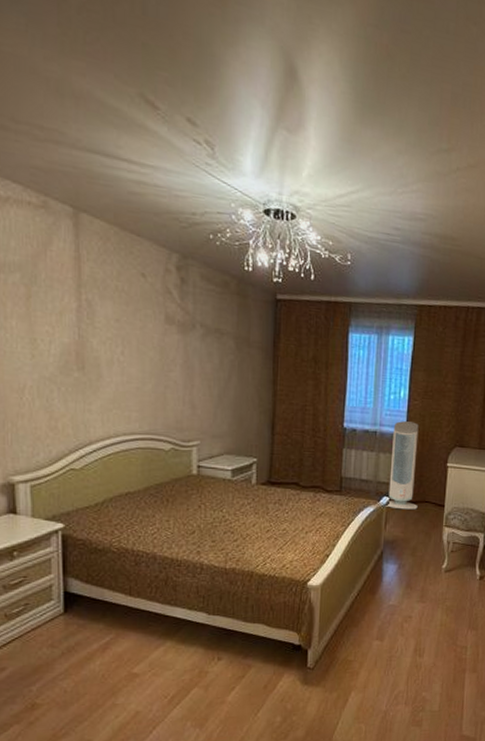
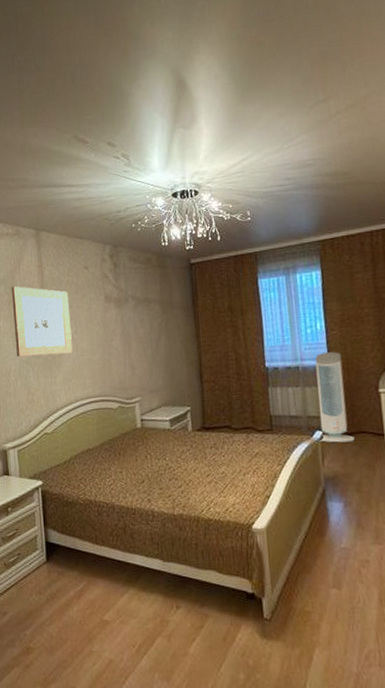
wall art: none [31,276,117,378] -> present [11,286,73,357]

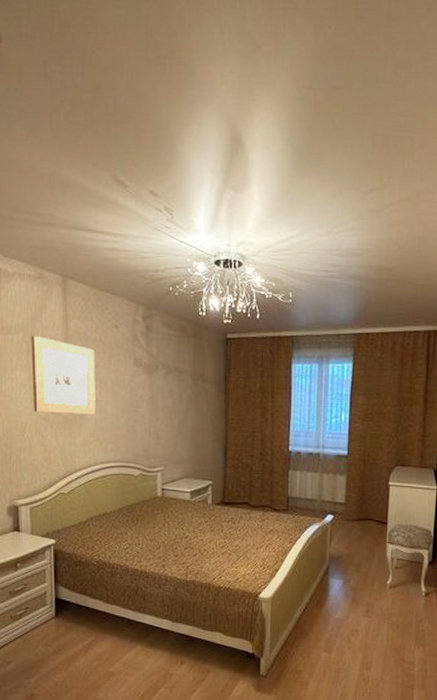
air purifier: present [315,352,355,443] -> none [330,443,361,527]

